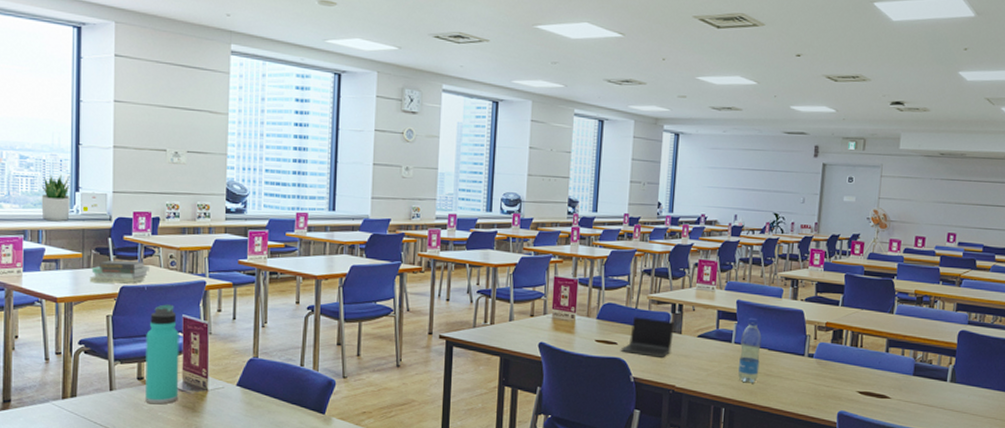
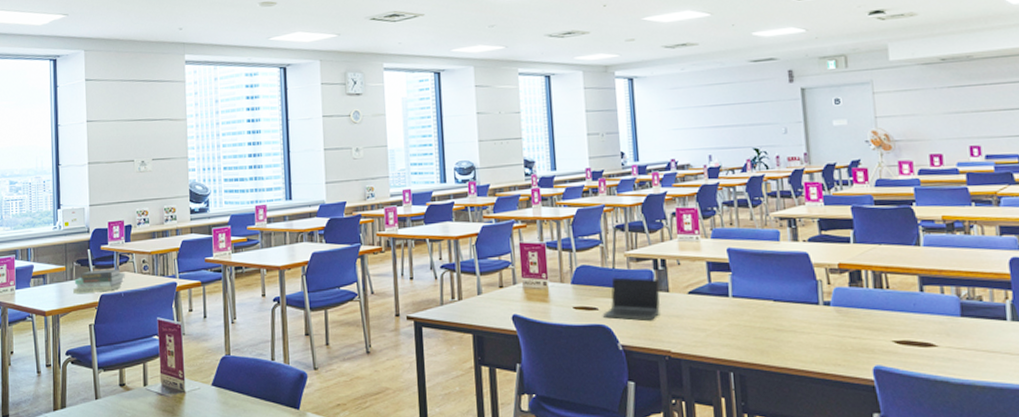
planter: present [41,174,70,222] -> none [28,194,54,239]
thermos bottle: present [145,304,179,405] -> none [125,308,158,410]
bottle: present [738,317,762,383] -> none [739,266,768,342]

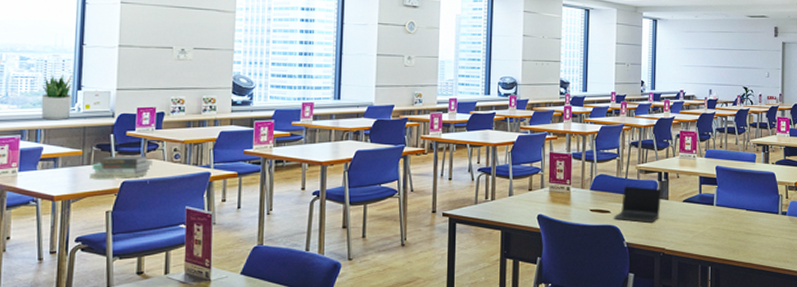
planter: none [28,194,54,239] -> present [41,73,72,121]

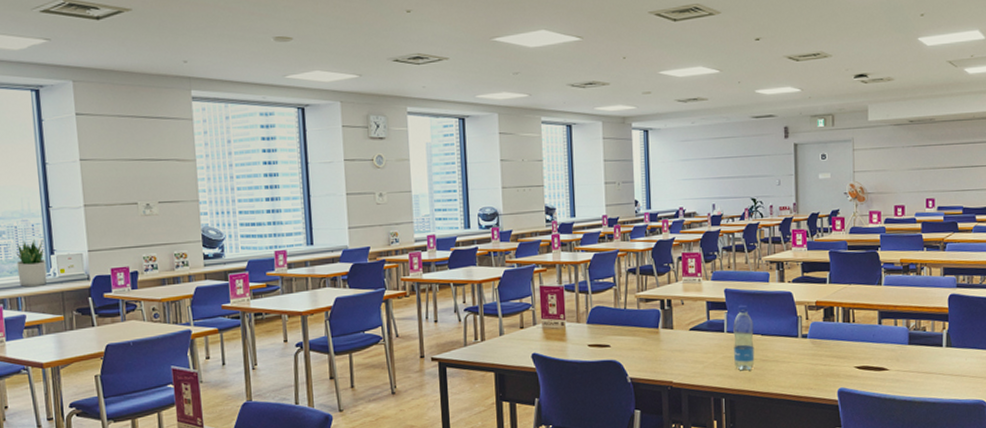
books: present [90,155,153,179] -> none [74,317,133,344]
laptop computer: present [613,186,662,223] -> none [613,316,666,355]
bottle: none [721,181,740,242] -> present [733,304,755,371]

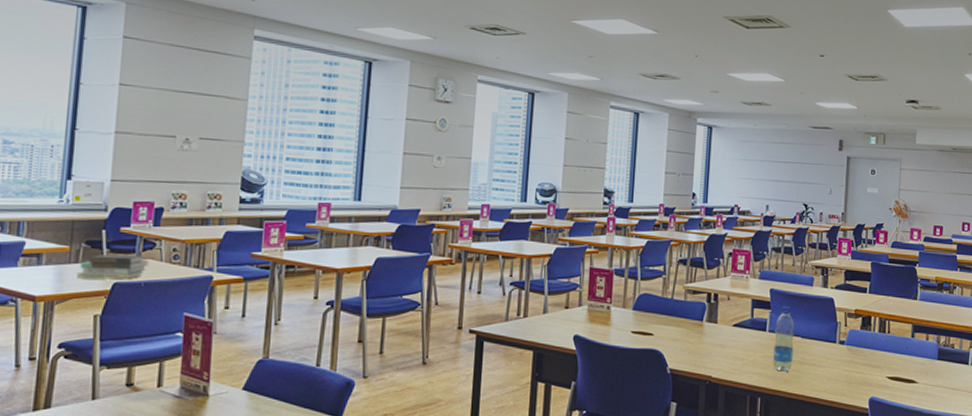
planter: present [15,238,48,288] -> none [24,160,62,213]
books: none [74,317,133,344] -> present [77,254,148,280]

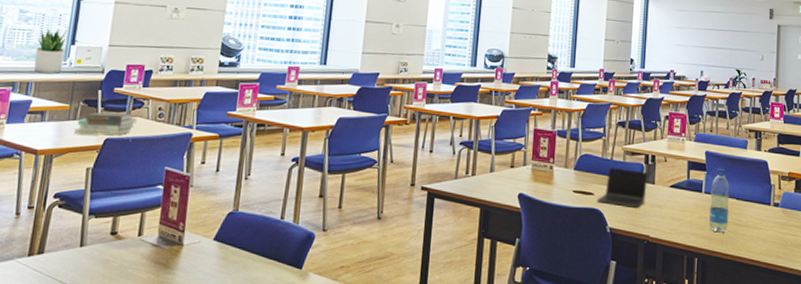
planter: none [24,160,62,213] -> present [34,27,68,74]
laptop computer: none [656,307,711,348] -> present [596,167,649,208]

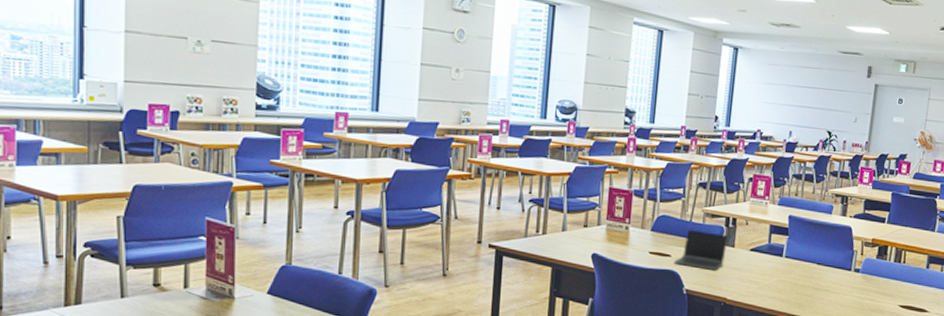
planter: present [34,27,68,74] -> none [38,58,73,112]
books: present [74,112,137,136] -> none [97,156,167,183]
bottle: present [709,168,730,233] -> none [787,232,812,297]

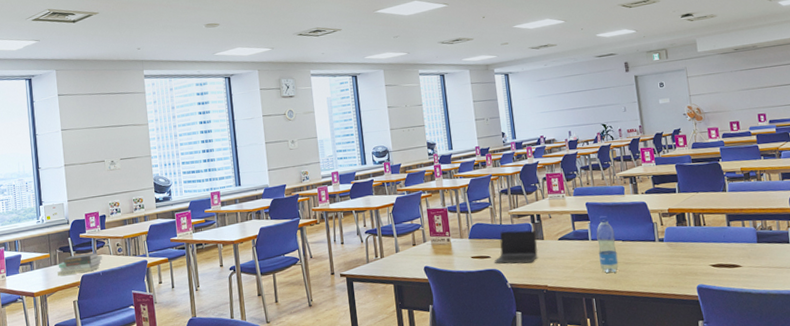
books: none [97,156,167,183] -> present [57,252,102,276]
bottle: none [787,232,812,297] -> present [596,215,619,274]

